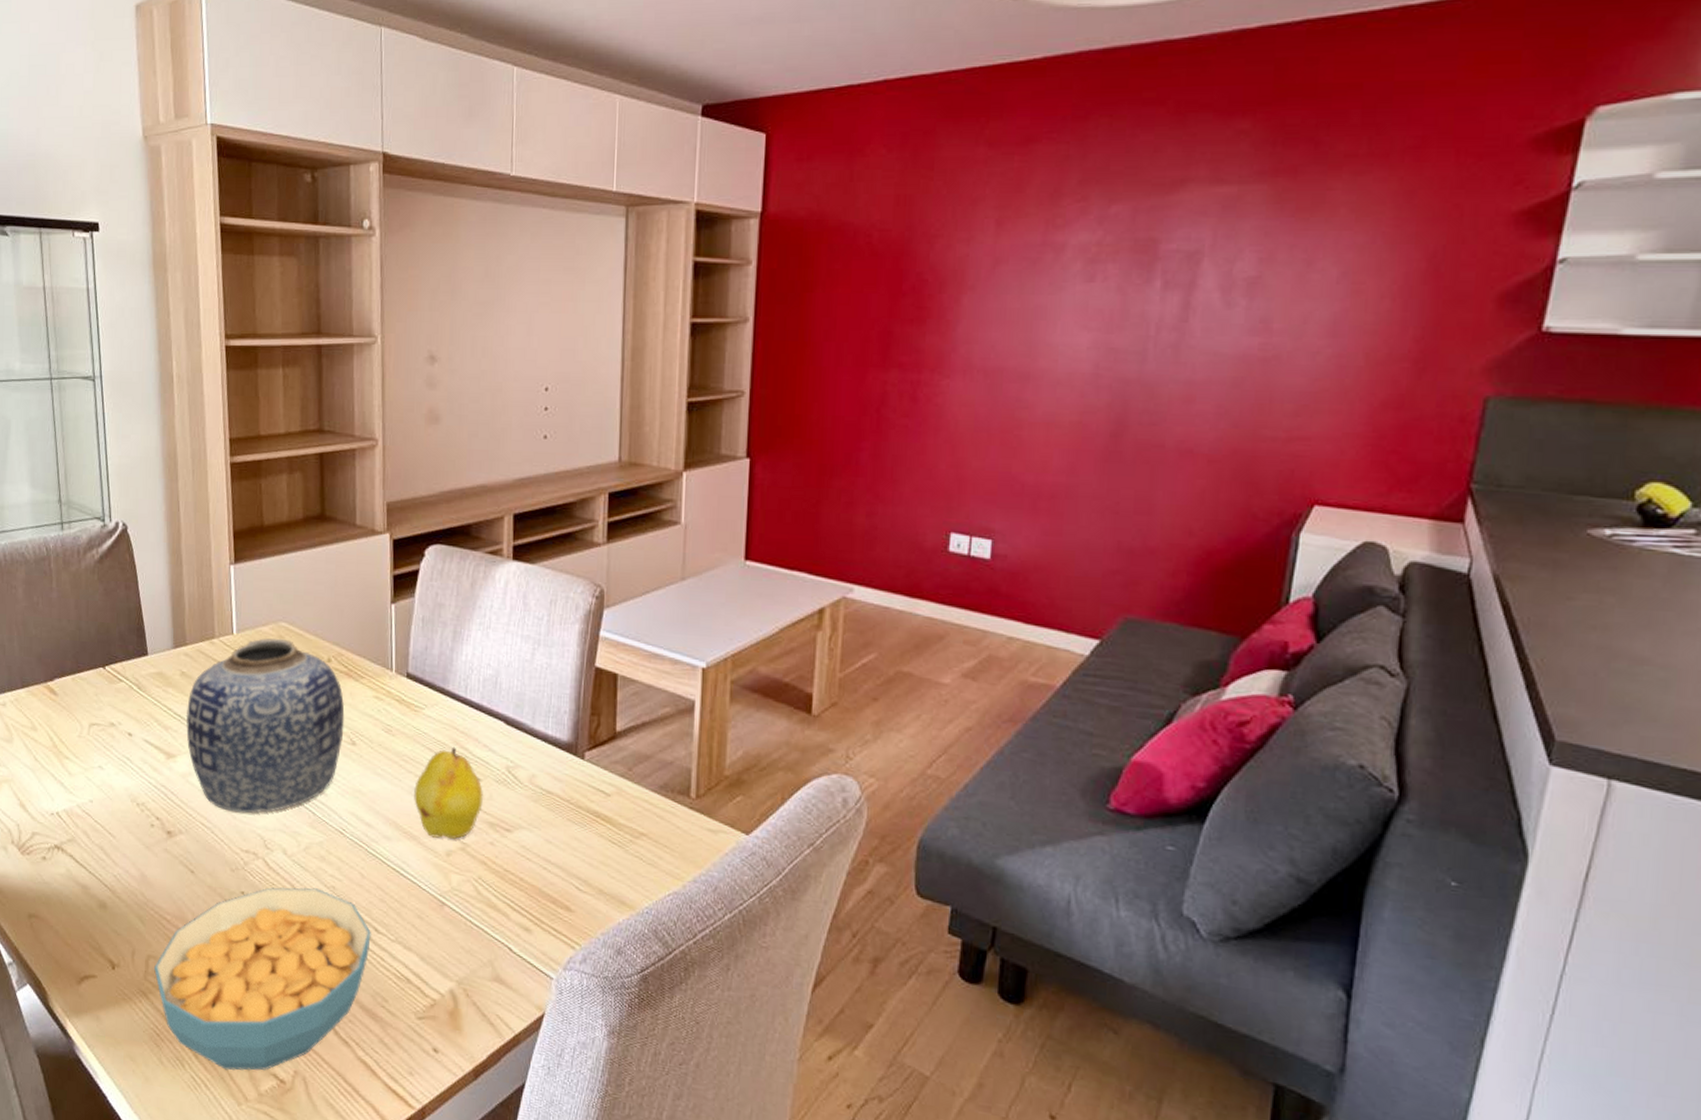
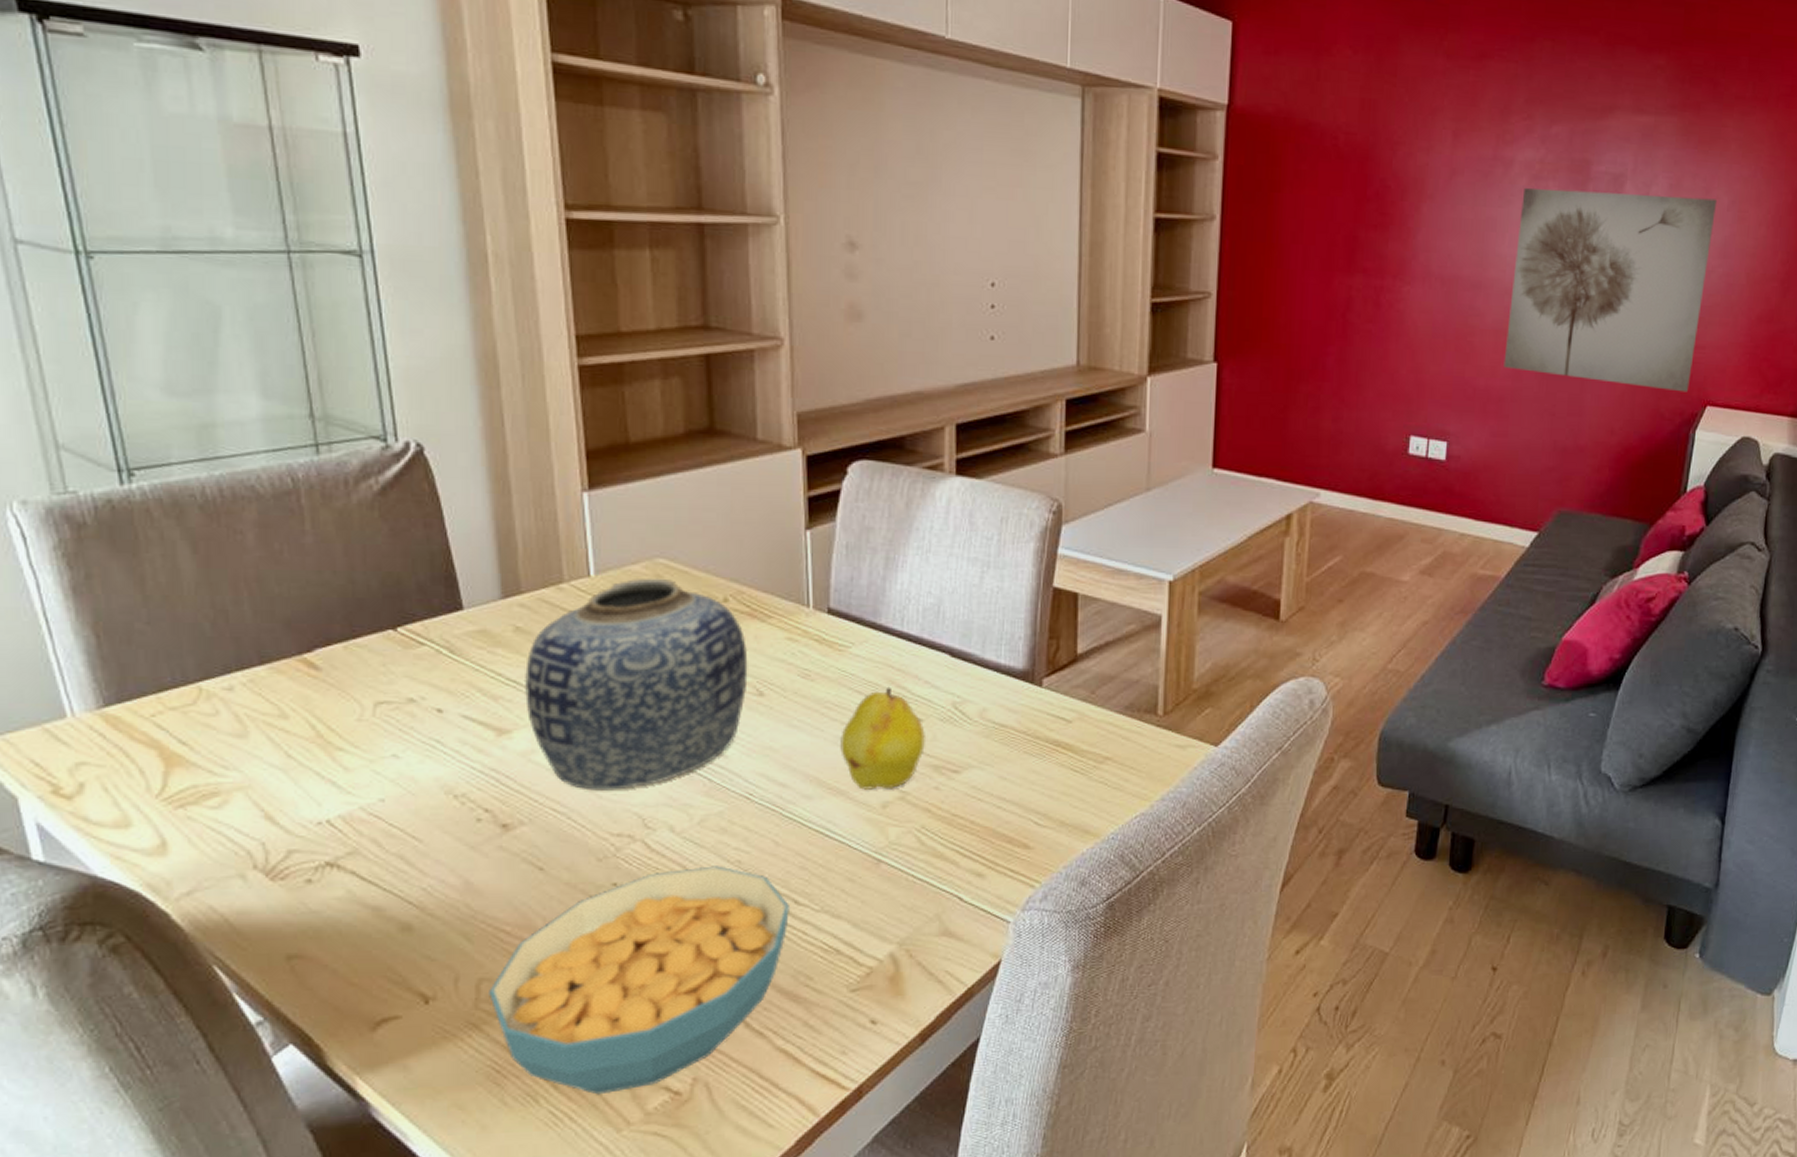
wall art: none [1056,271,1323,490] -> present [1503,188,1718,392]

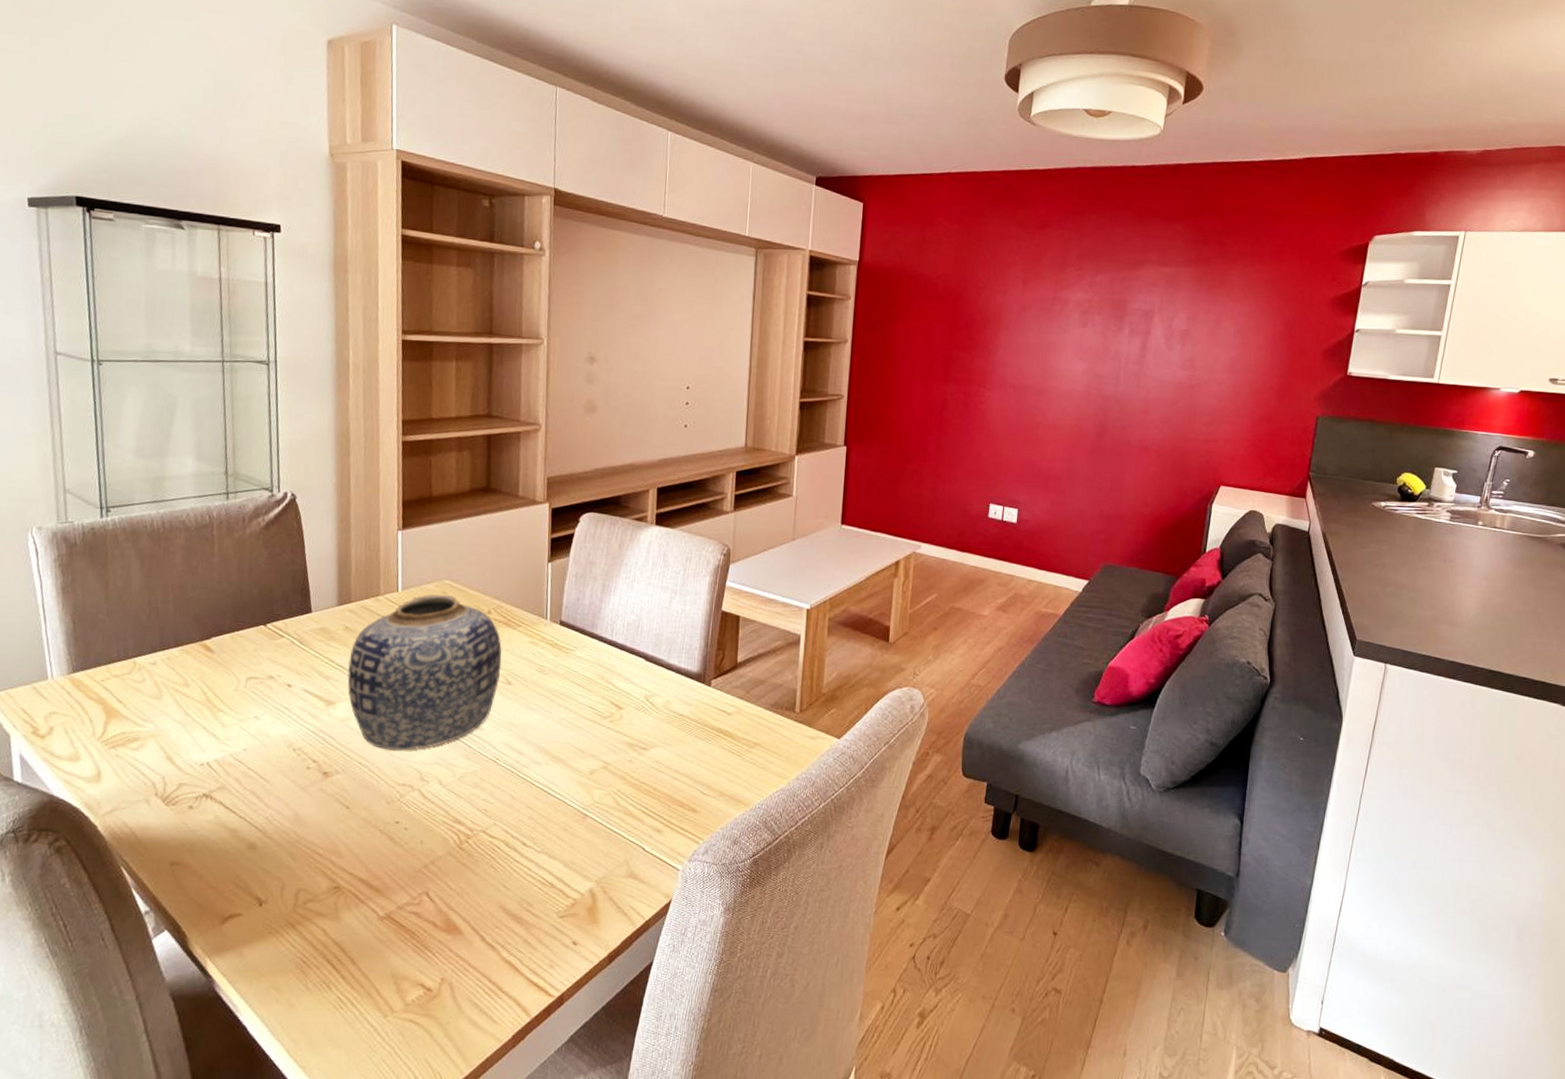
cereal bowl: present [489,866,789,1095] -> none [304,812,519,987]
fruit: present [840,686,925,790] -> none [563,681,624,760]
wall art: present [1503,188,1718,392] -> none [1061,320,1226,475]

